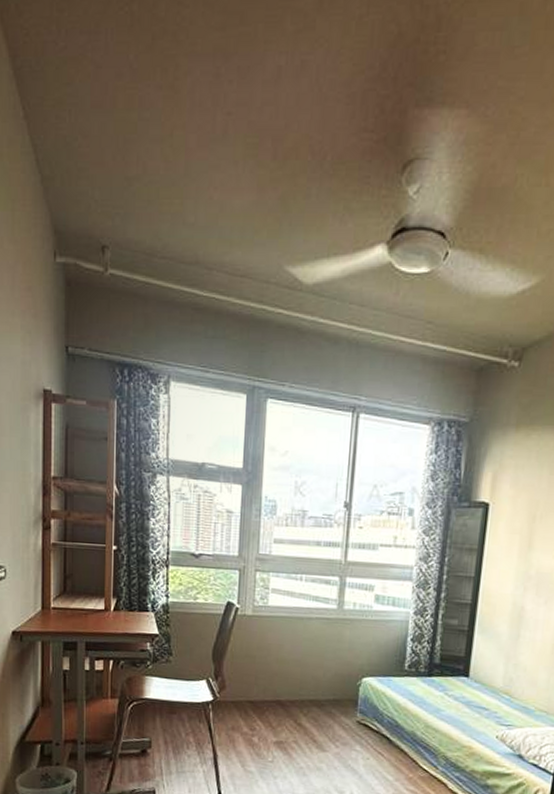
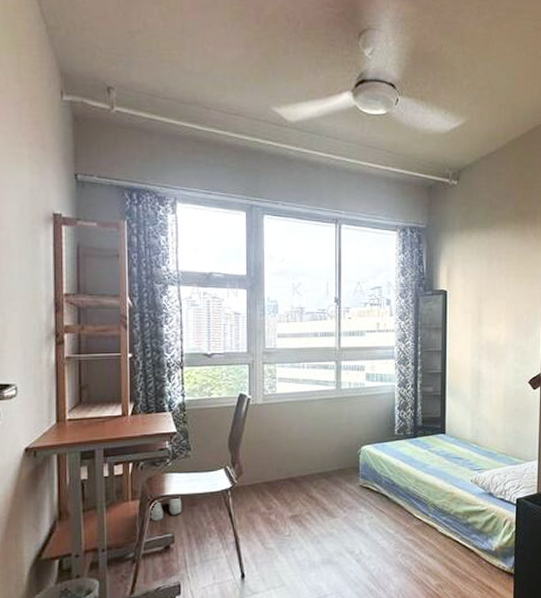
boots: none [127,701,161,724] -> present [149,496,182,522]

